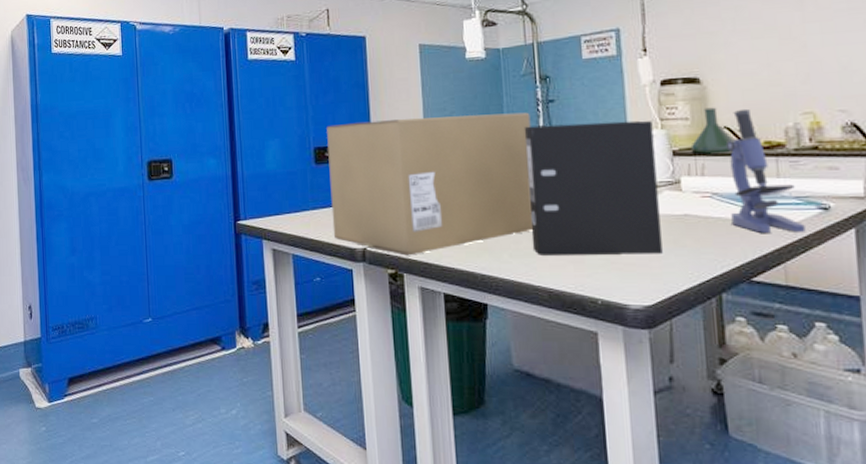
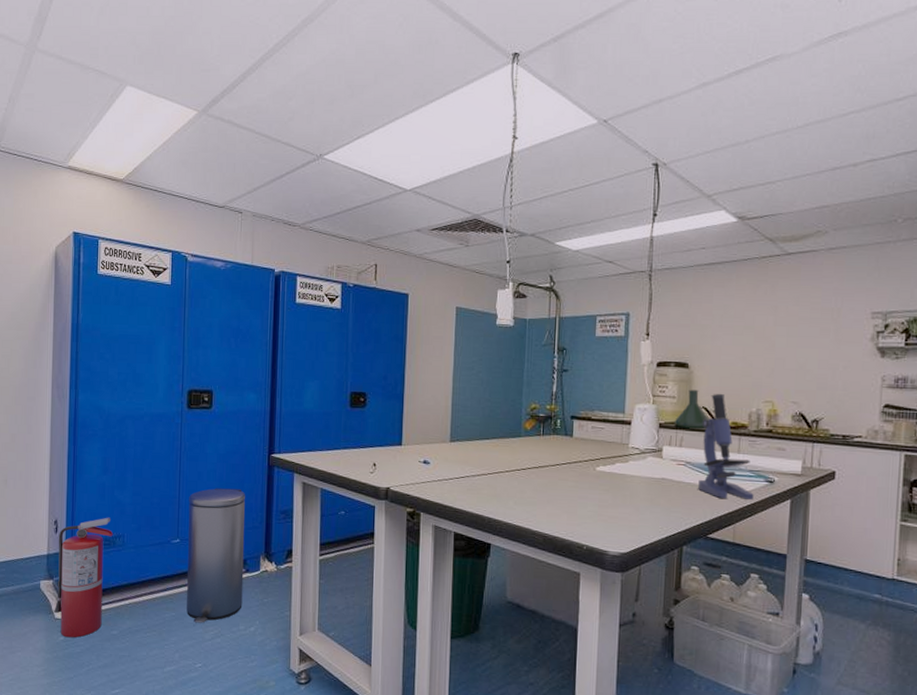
fire extinguisher: none [33,299,86,428] -> present [54,517,113,638]
pedal bin: none [157,261,222,408] -> present [186,488,245,623]
box: present [327,112,533,256] -> none [360,372,546,497]
binder: present [524,120,663,255] -> none [534,391,646,510]

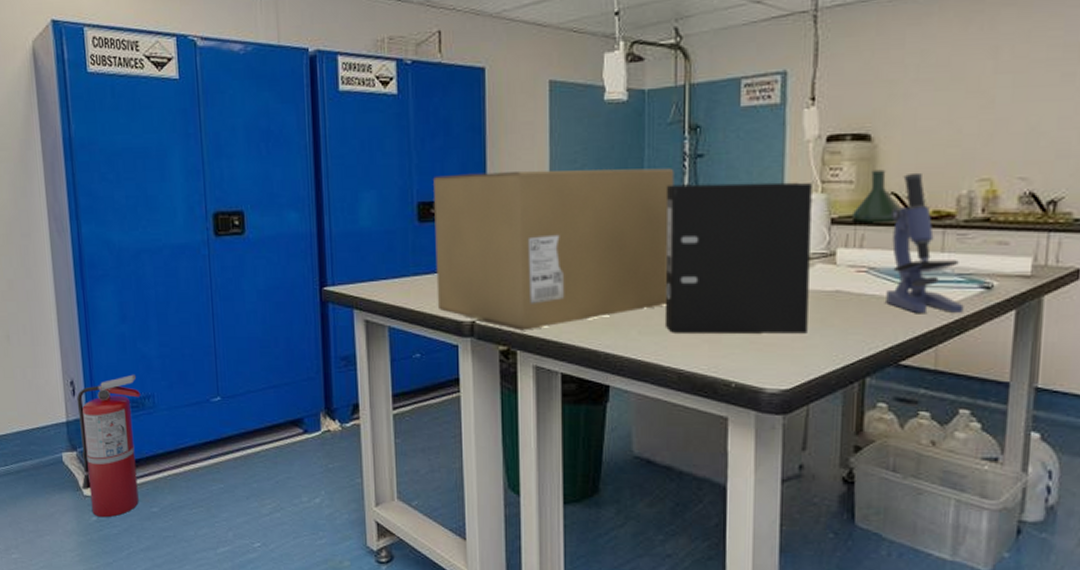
pedal bin: present [186,488,245,623] -> none [227,332,303,496]
box: none [360,372,546,497] -> present [433,168,674,331]
binder: none [534,391,646,510] -> present [664,182,812,334]

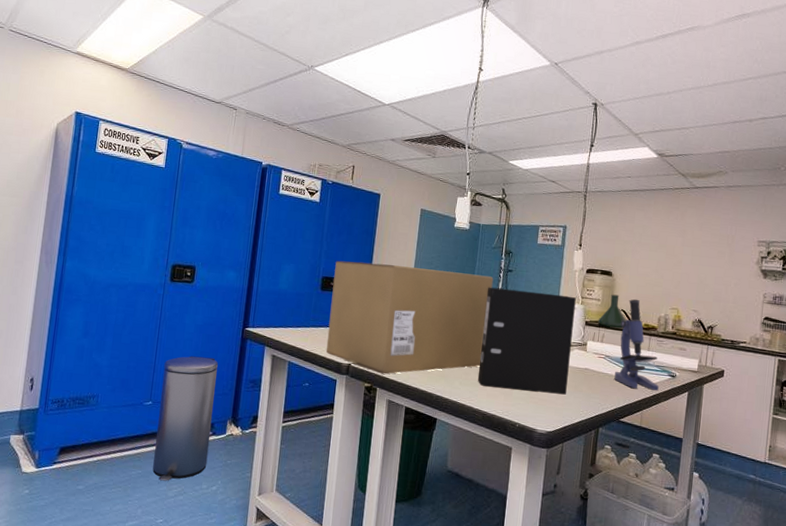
fire extinguisher: present [76,374,141,518] -> none [21,377,88,492]
pedal bin: none [227,332,303,496] -> present [153,356,218,482]

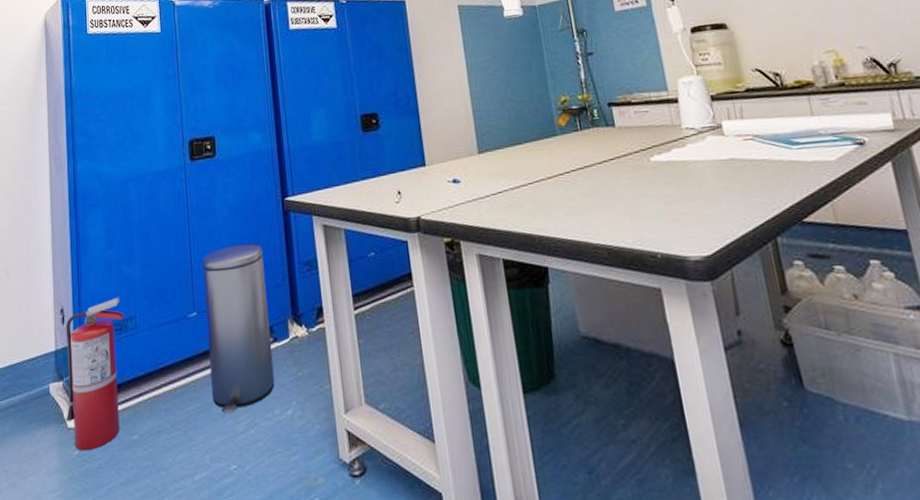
fire extinguisher: none [21,377,88,492] -> present [65,297,124,451]
box: present [326,260,494,374] -> none [372,66,585,222]
binder: present [477,287,576,395] -> none [566,68,714,211]
flask: present [597,294,627,329] -> none [726,50,768,98]
microscope: present [614,299,659,391] -> none [759,50,846,172]

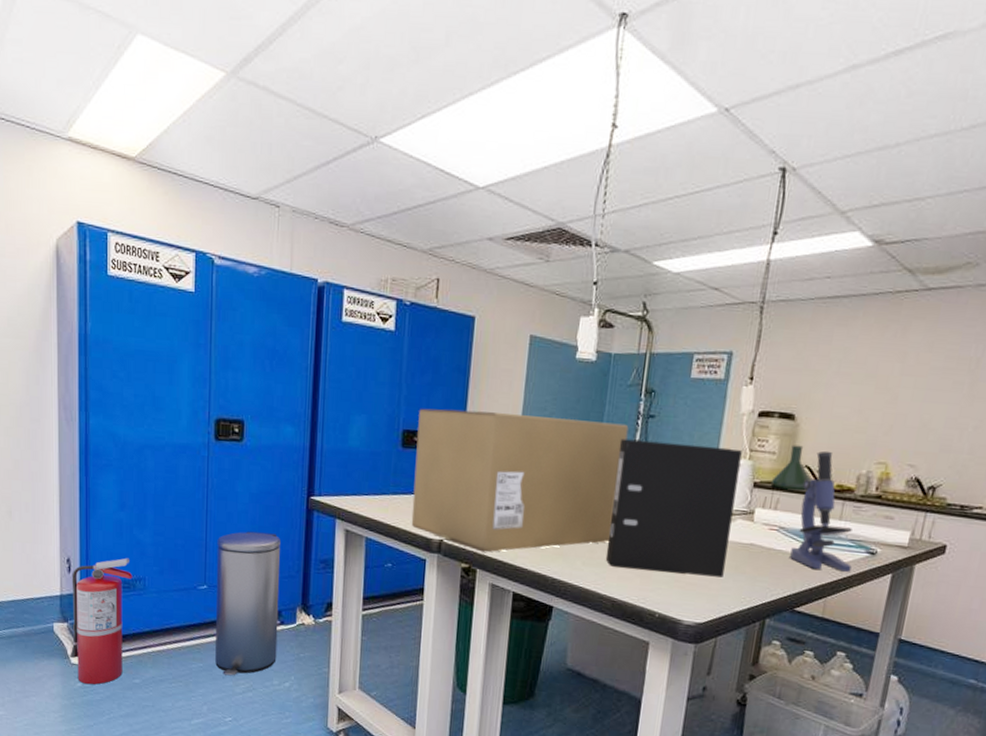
box: none [372,66,585,222] -> present [411,408,629,552]
binder: none [566,68,714,211] -> present [605,438,742,578]
flask: none [726,50,768,98] -> present [770,445,812,492]
microscope: none [759,50,846,172] -> present [790,450,853,572]

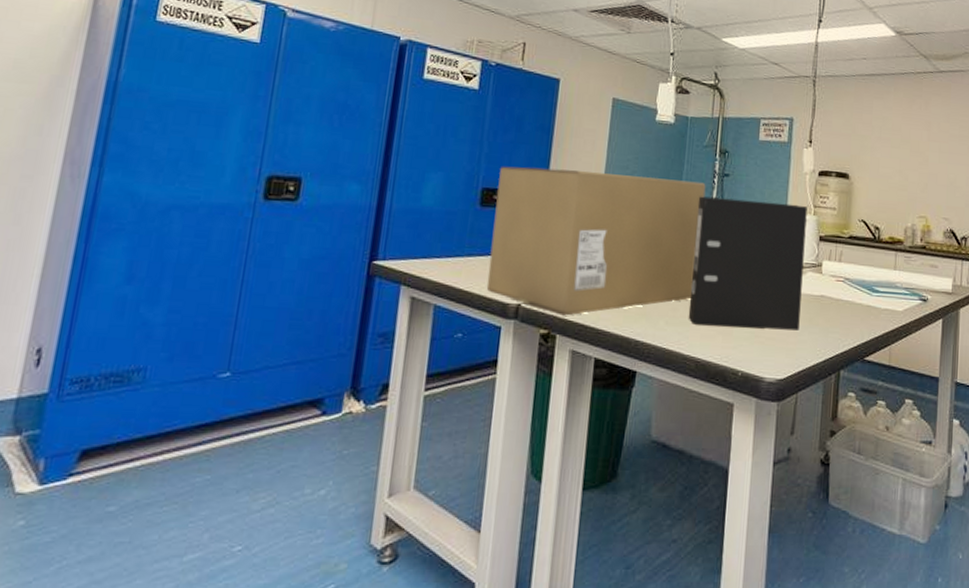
fire extinguisher: present [70,557,133,685] -> none [15,343,130,521]
pedal bin: present [215,531,280,676] -> none [228,303,332,488]
flask: present [770,445,812,492] -> none [834,201,868,244]
microscope: present [790,450,853,572] -> none [856,206,909,319]

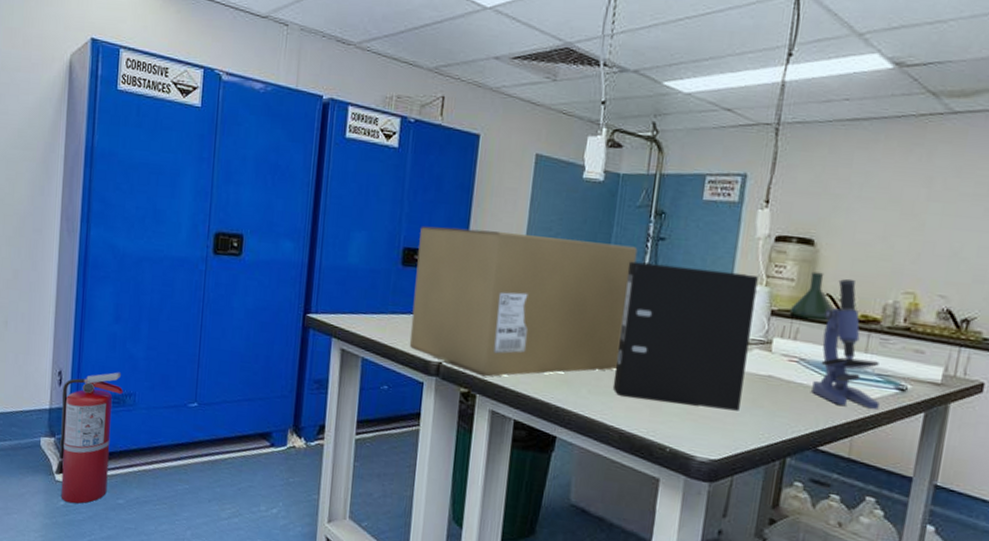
fire extinguisher: none [15,343,130,521] -> present [55,372,124,504]
flask: none [834,201,868,244] -> present [789,271,835,321]
microscope: none [856,206,909,319] -> present [812,278,880,409]

